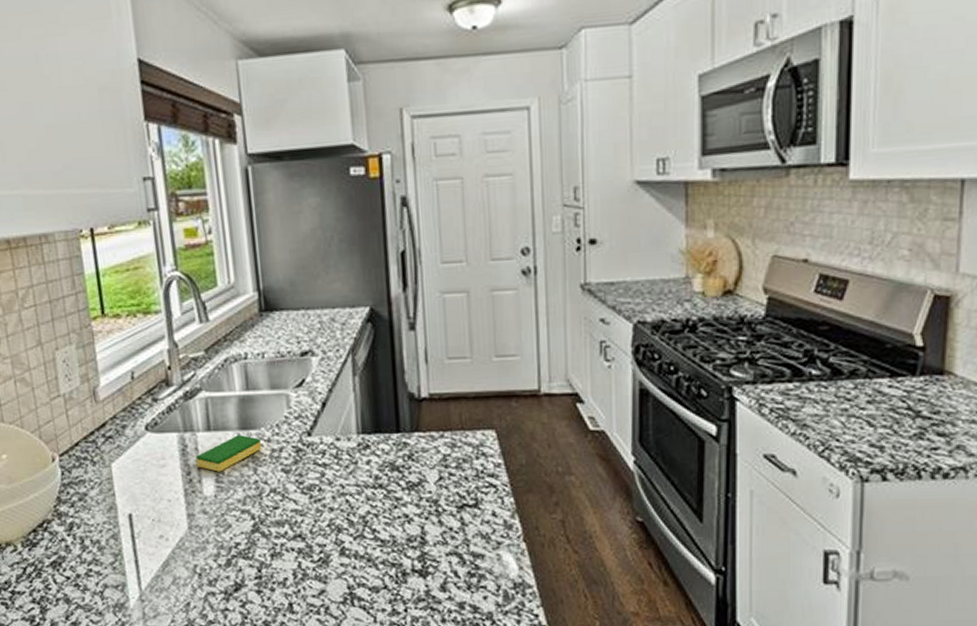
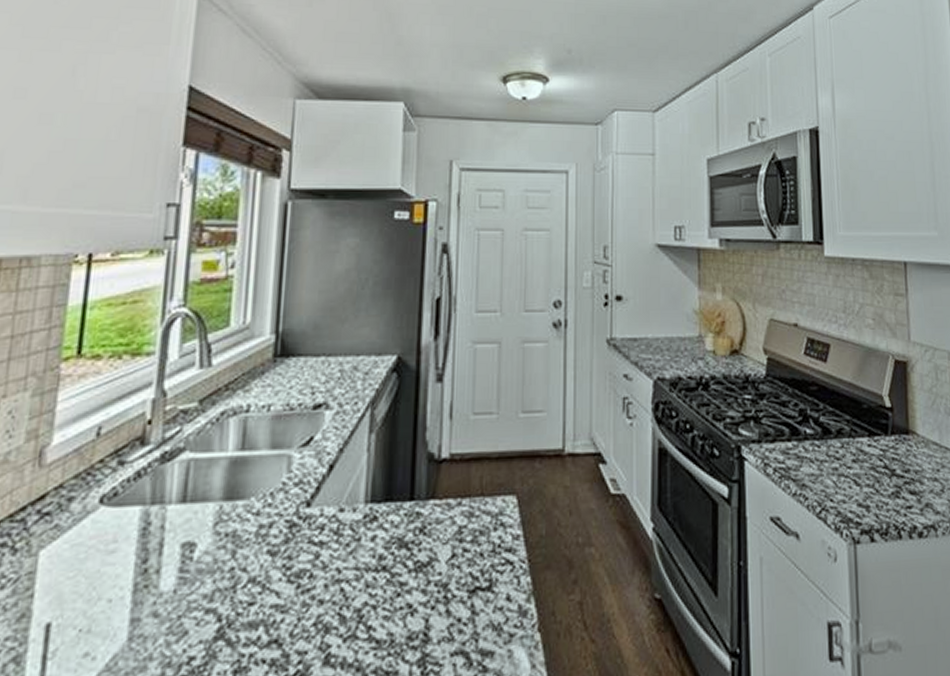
dish sponge: present [195,435,261,472] -> none [158,507,247,558]

